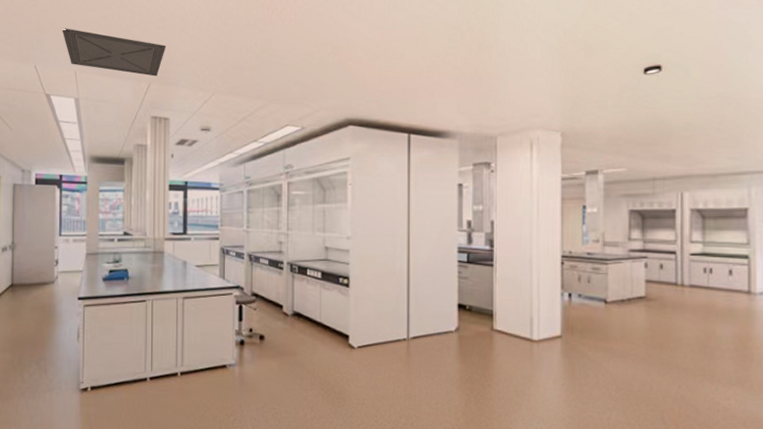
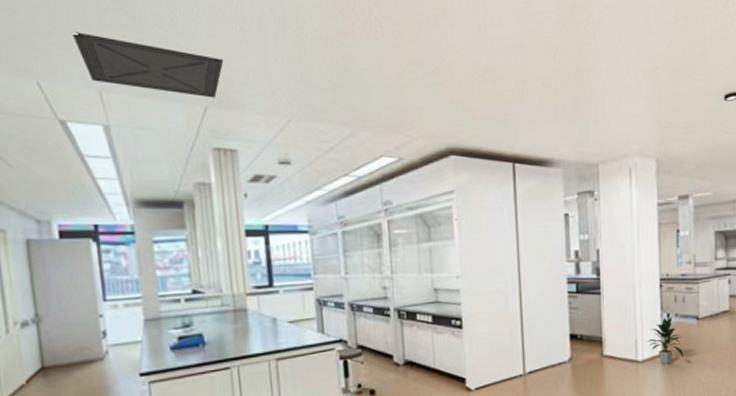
indoor plant: none [544,297,587,348] -> present [647,317,683,365]

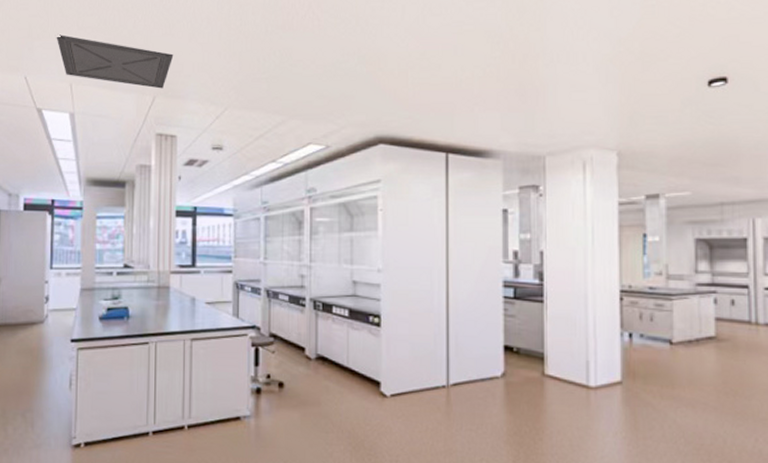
indoor plant: present [647,317,683,365] -> none [601,337,651,396]

